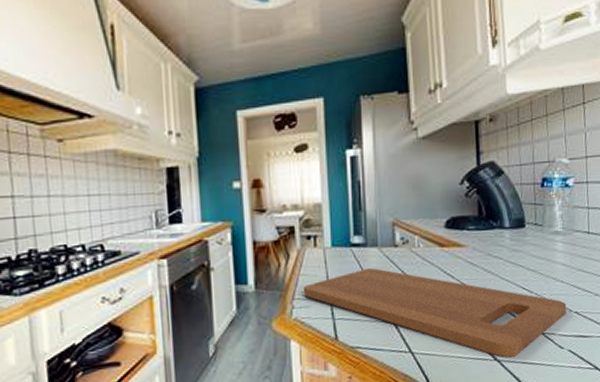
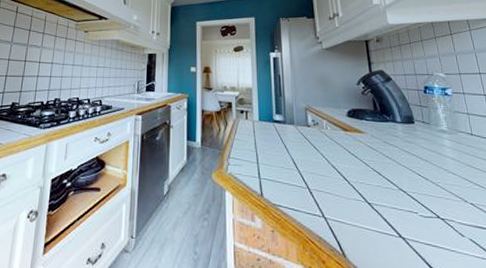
cutting board: present [304,268,567,358] -> none [237,141,462,237]

